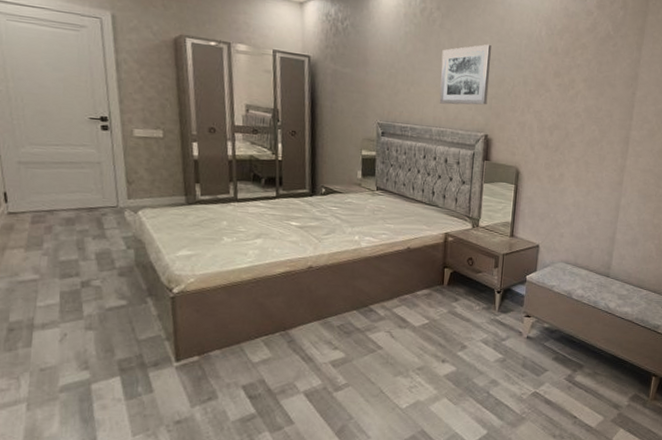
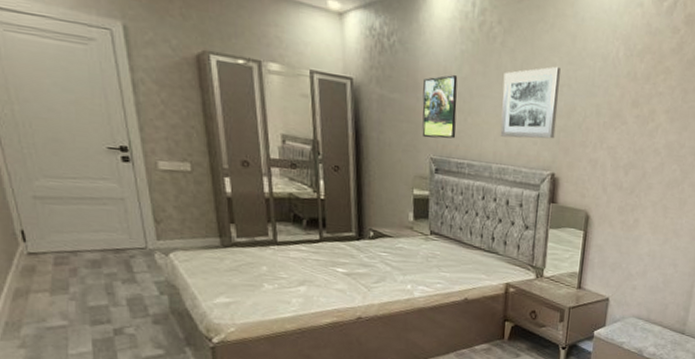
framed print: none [370,52,402,106] -> present [422,75,458,139]

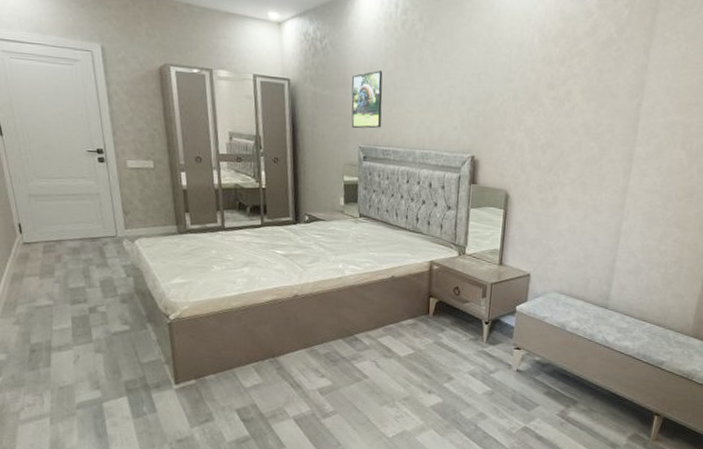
wall art: present [500,66,561,139] -> none [422,56,478,125]

